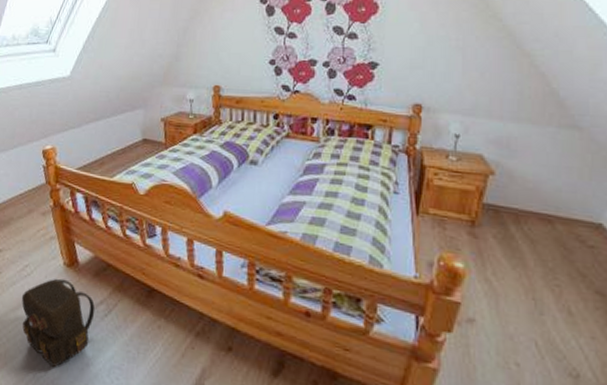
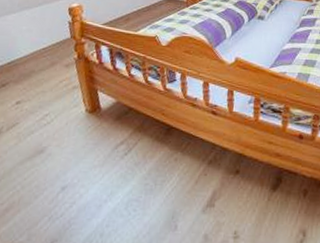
backpack: present [21,278,96,368] -> none [39,124,116,209]

